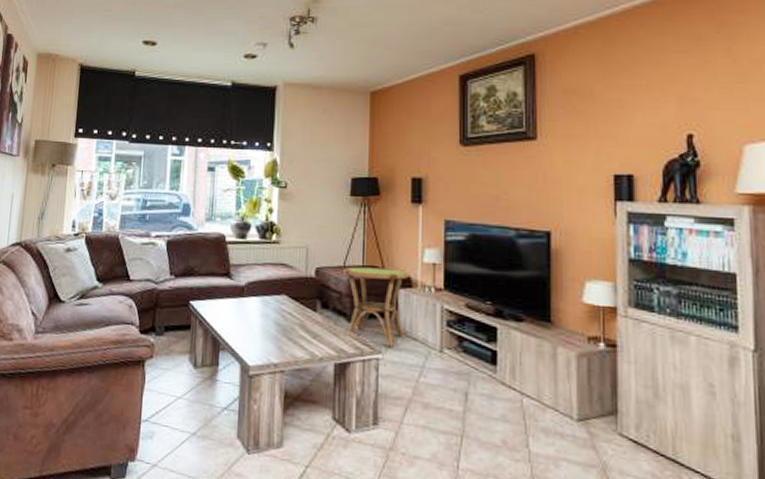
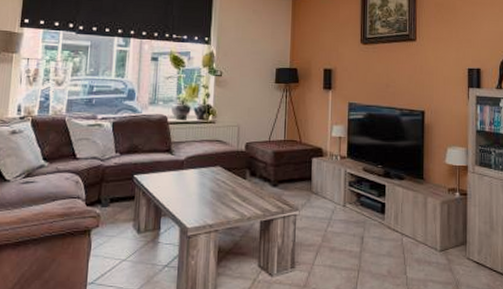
side table: present [344,266,410,347] -> none [269,141,321,204]

